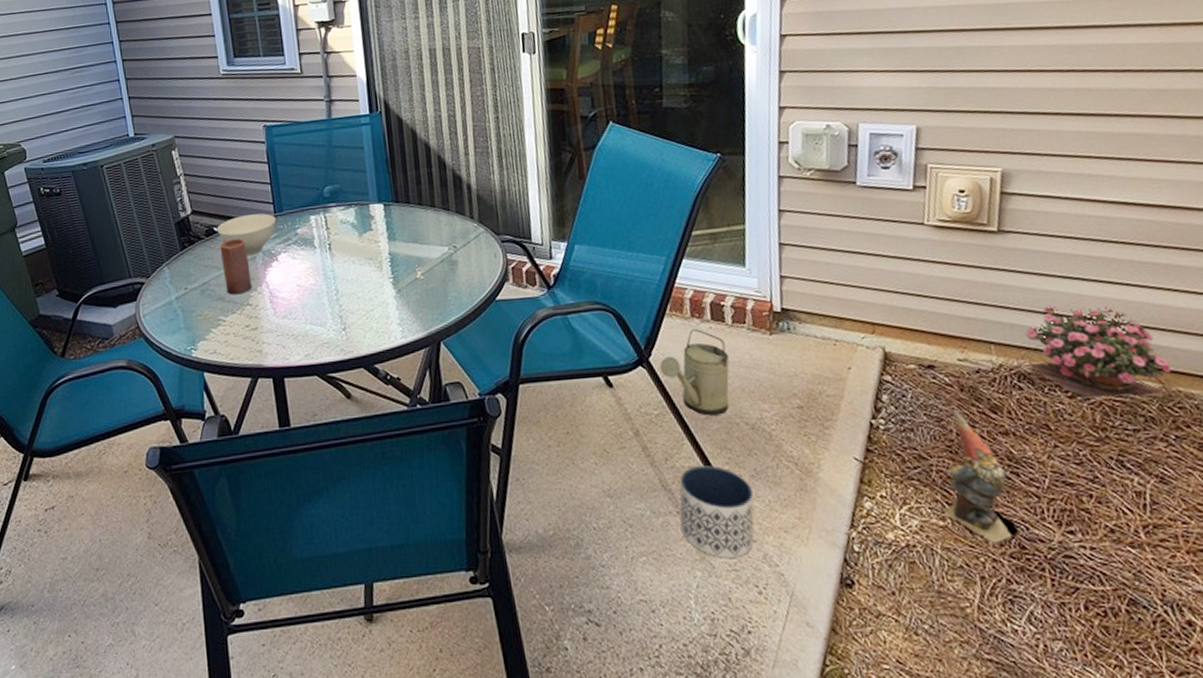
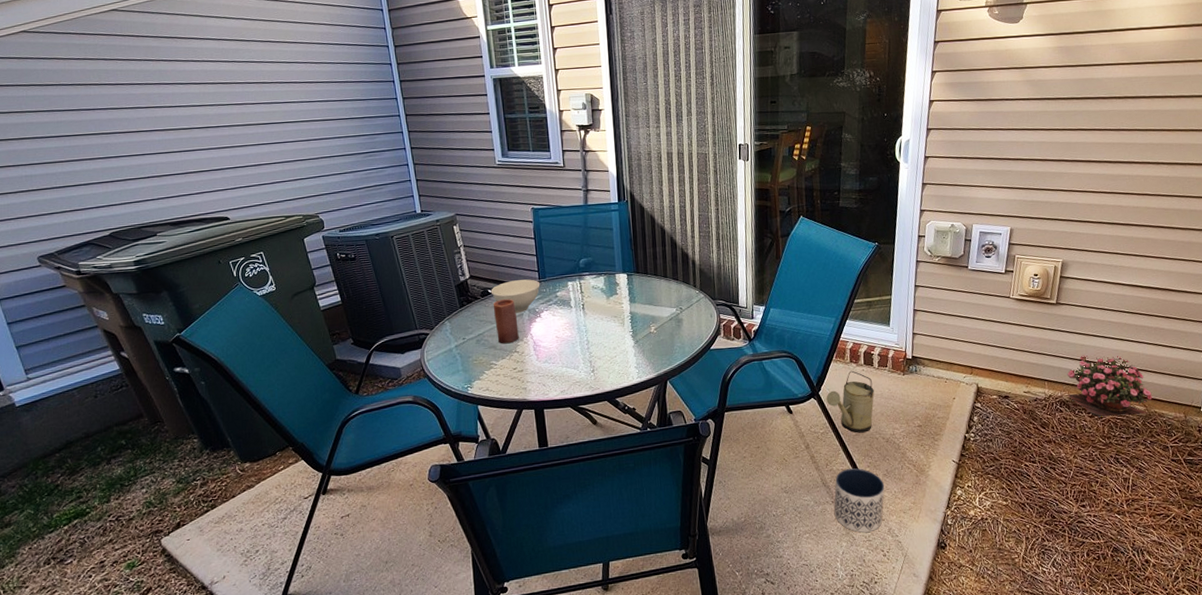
garden gnome: present [945,409,1020,543] -> none [1007,426,1052,515]

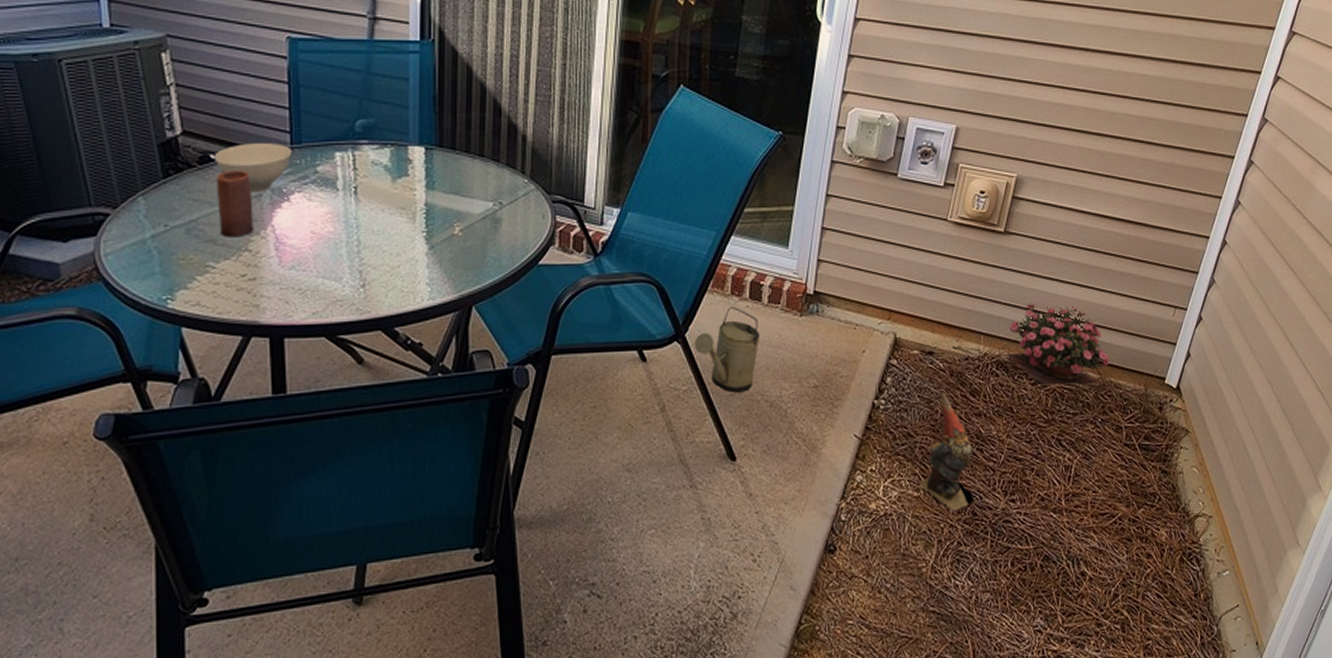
planter: present [834,468,885,533] -> none [691,441,763,530]
garden gnome: none [1007,426,1052,515] -> present [920,392,974,511]

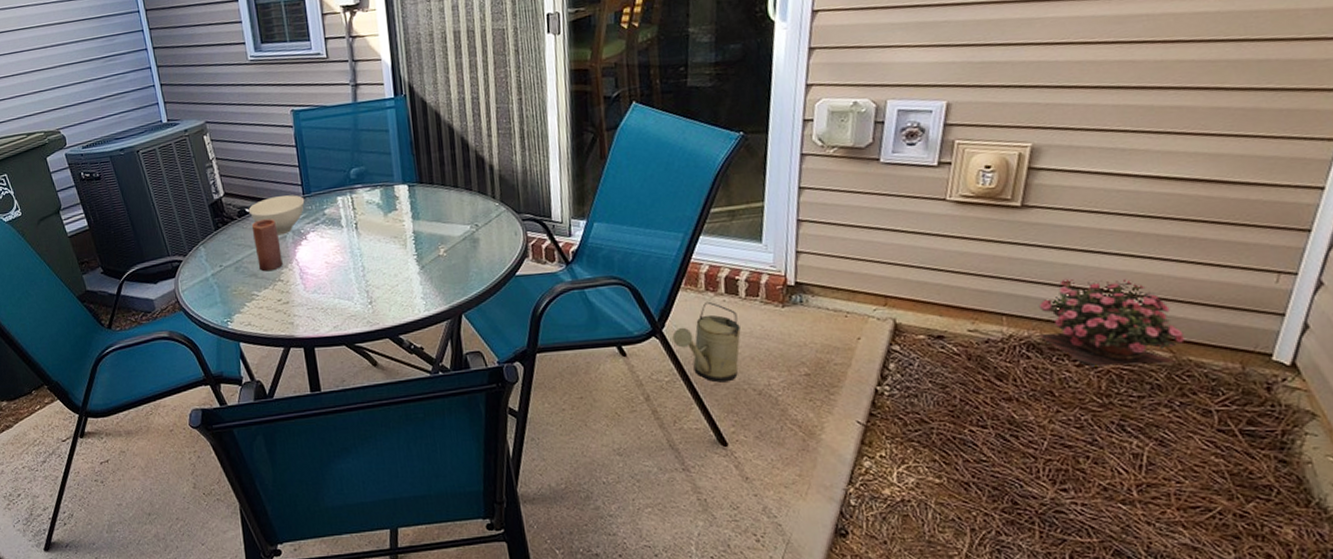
garden gnome: present [920,392,974,511] -> none [942,377,1013,499]

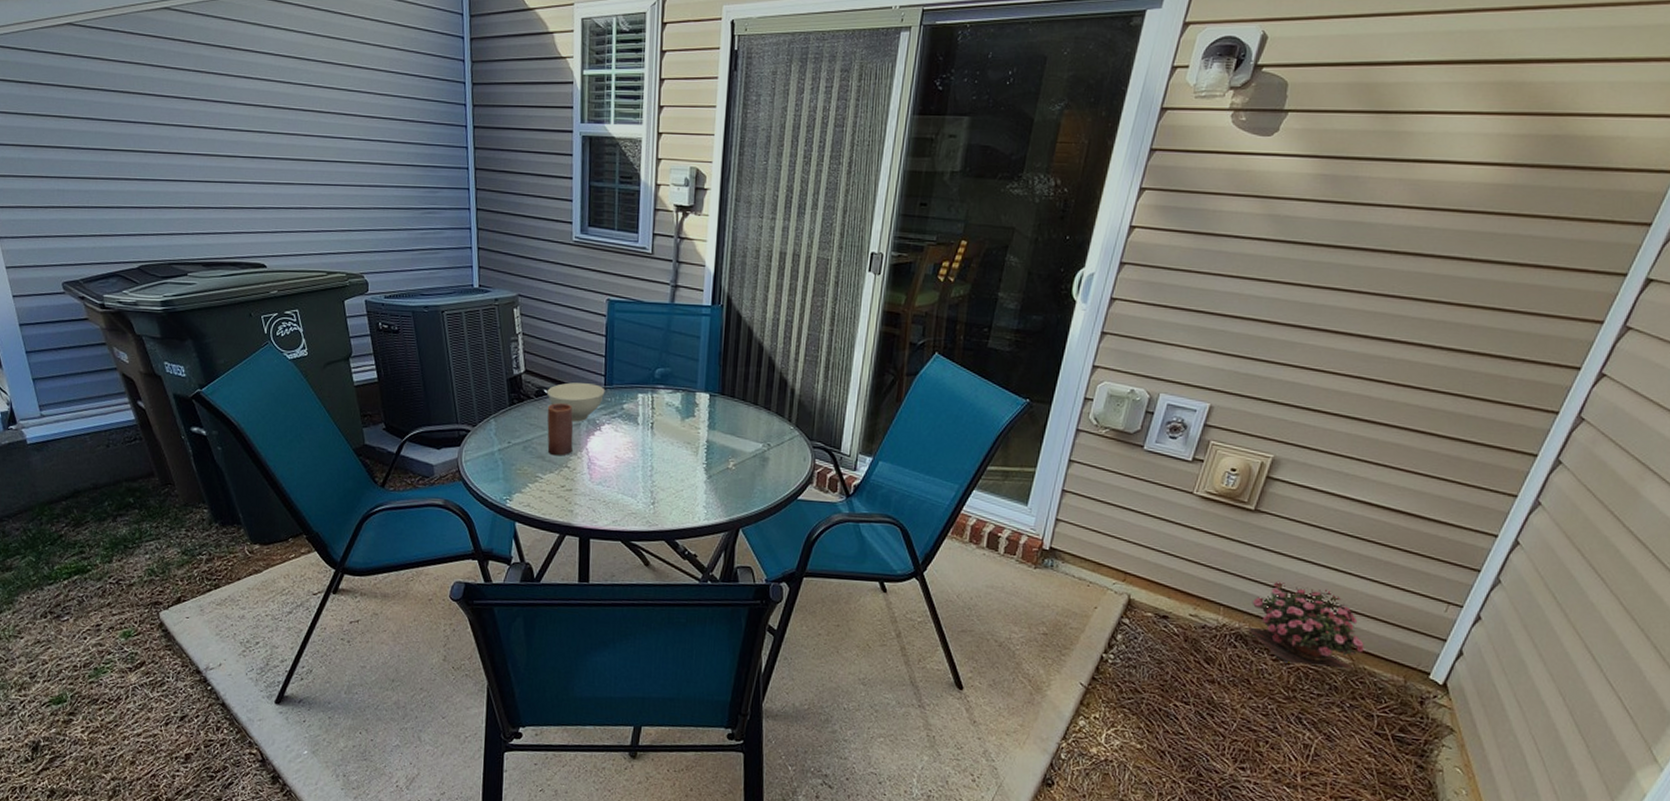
watering can: present [672,301,741,383] -> none [931,552,994,631]

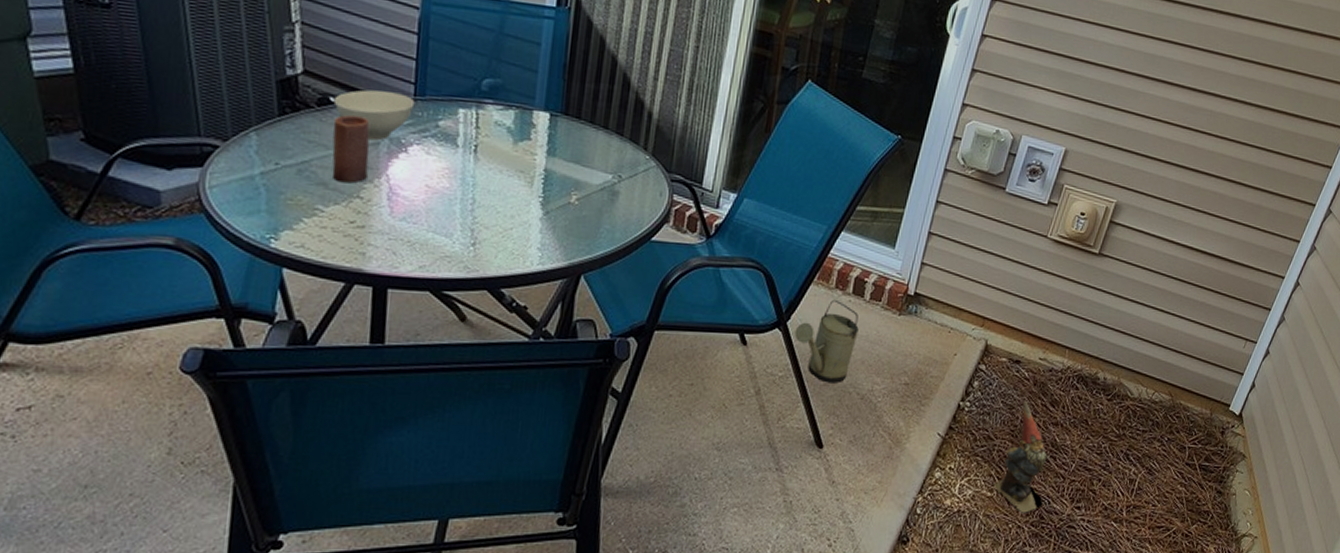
watering can: none [931,552,994,631] -> present [794,299,859,384]
garden gnome: none [1144,655,1203,769] -> present [994,400,1047,513]
potted flower: present [1247,582,1364,669] -> none [1088,324,1181,404]

